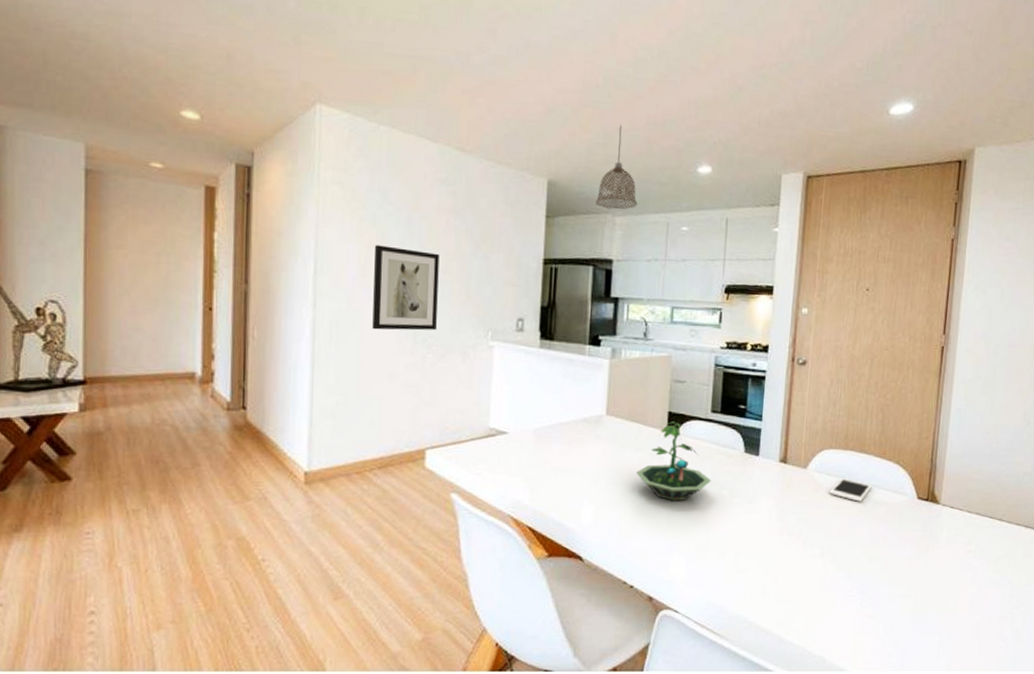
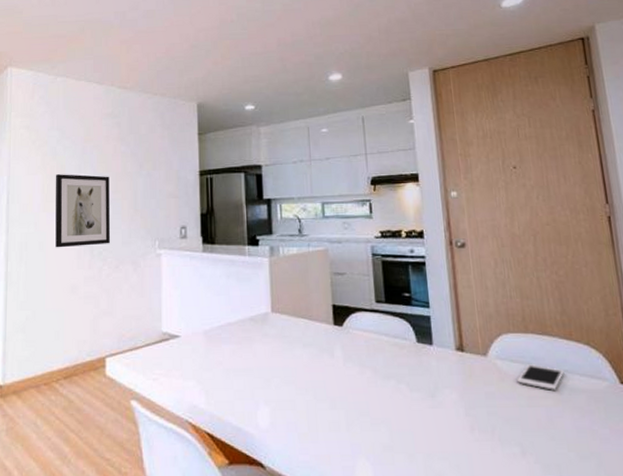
pendant lamp: present [595,125,638,210] -> none [241,50,279,121]
terrarium: present [636,421,712,501] -> none [308,314,388,399]

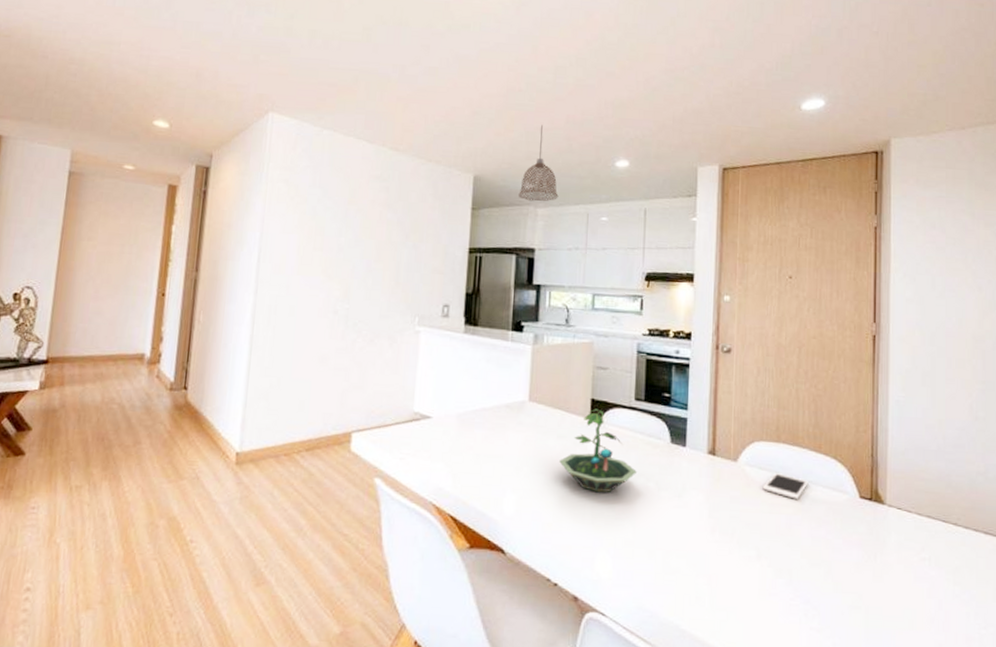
wall art: present [55,174,110,248] -> none [307,236,372,316]
pendant lamp: none [241,50,279,121] -> present [518,125,559,202]
terrarium: none [308,314,388,399] -> present [559,408,638,493]

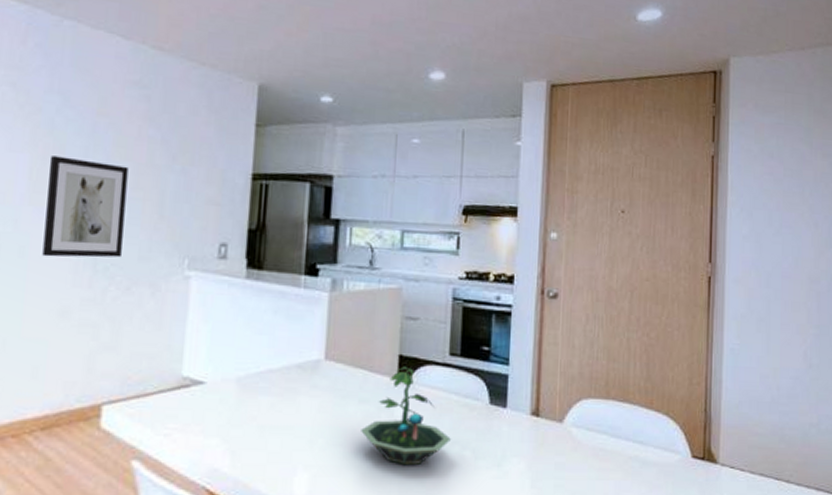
wall art: none [307,236,372,316] -> present [42,156,129,258]
pendant lamp: present [518,125,559,202] -> none [313,25,362,119]
cell phone: present [762,473,809,499] -> none [590,434,639,463]

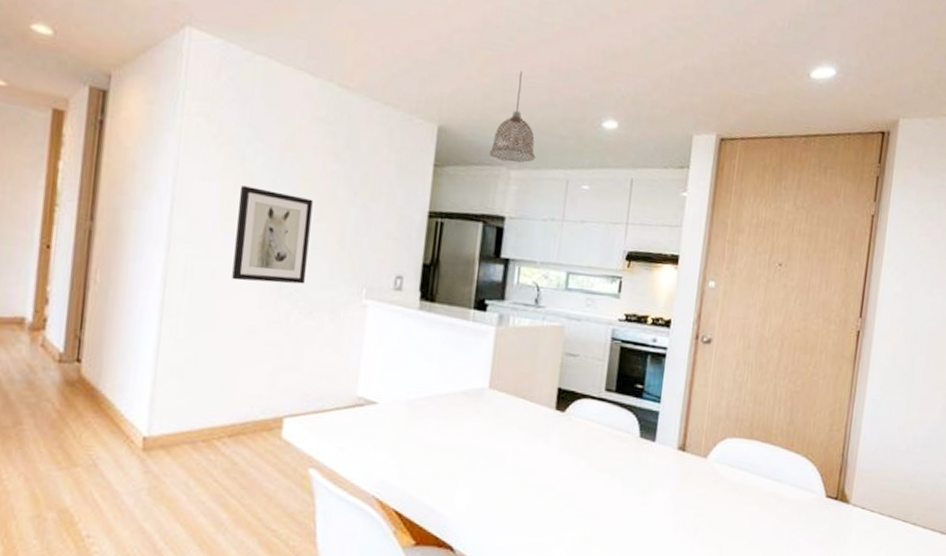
pendant lamp: none [313,25,362,119] -> present [489,71,536,163]
terrarium: present [361,366,452,466] -> none [519,398,603,489]

